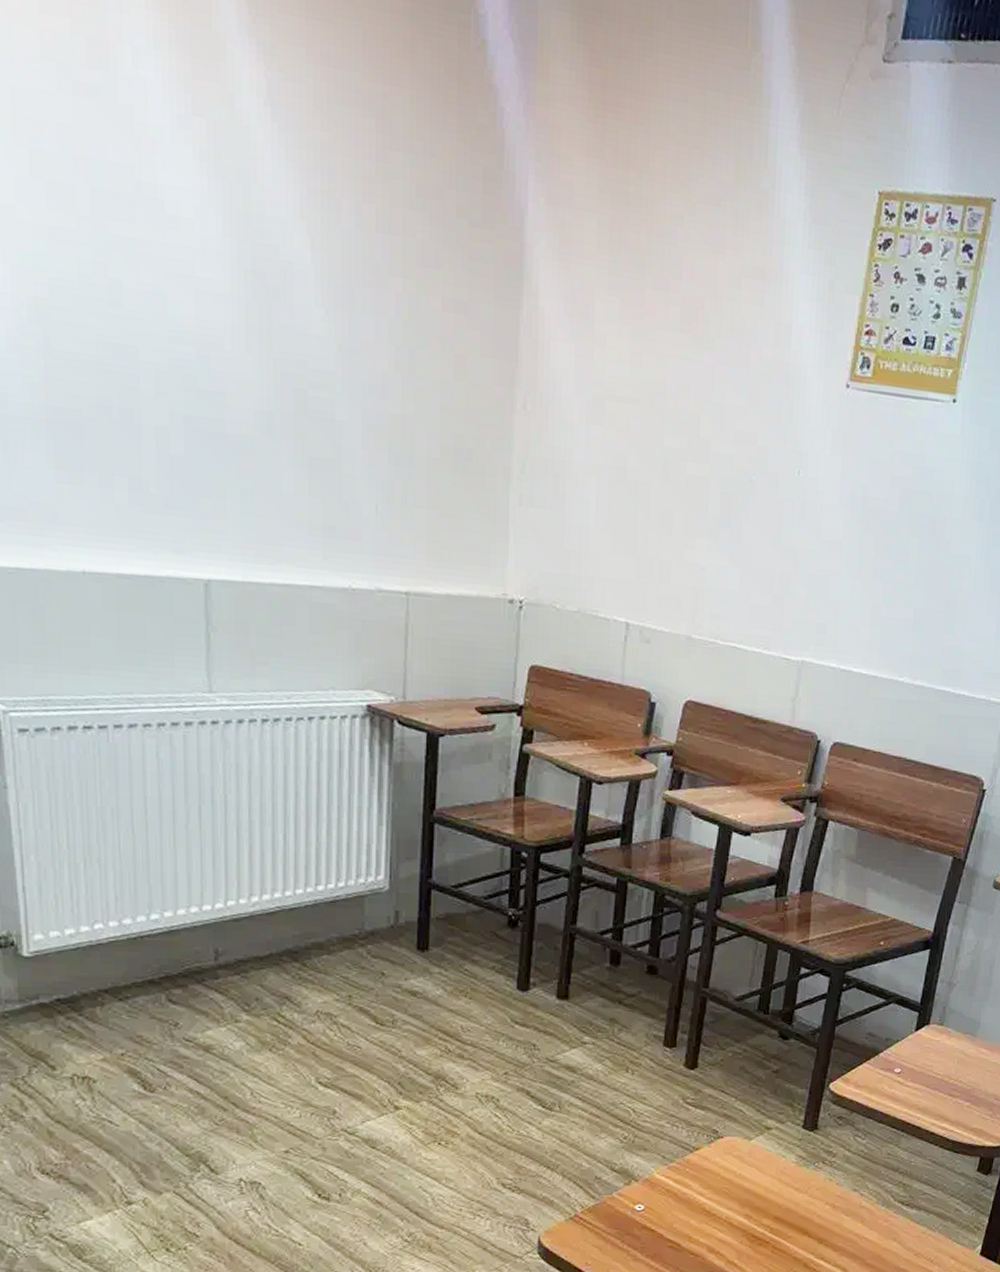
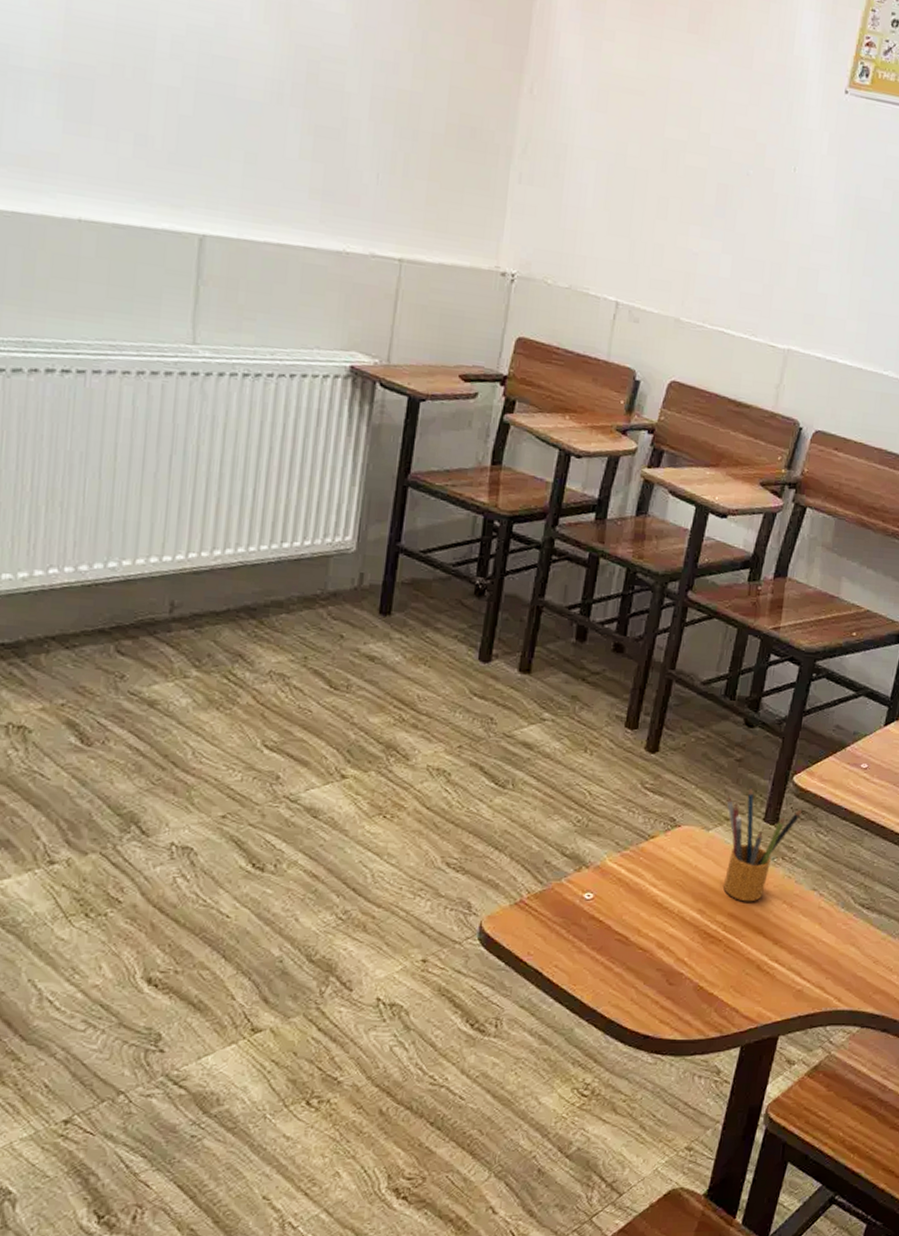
pencil box: none [766,1096,840,1205] -> present [723,786,803,902]

